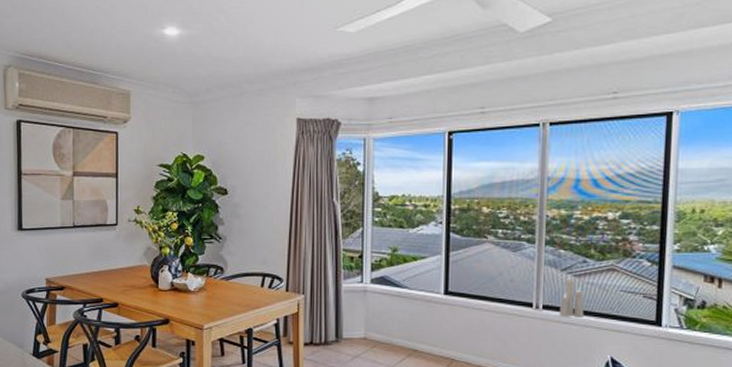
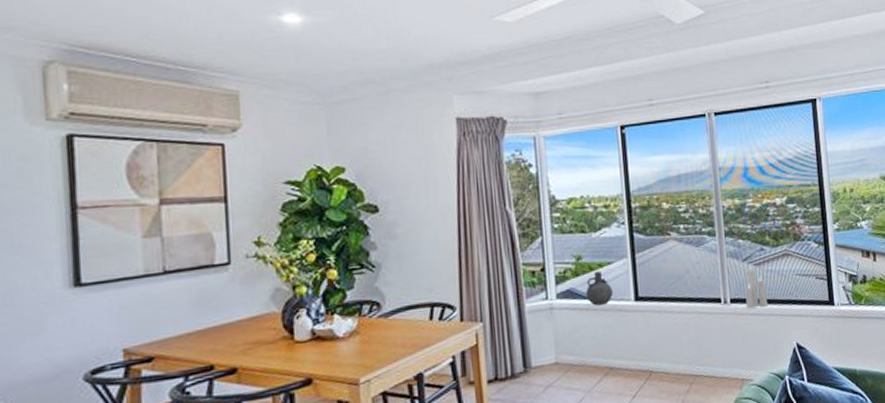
ceramic jug: none [398,264,424,294] -> present [585,271,613,306]

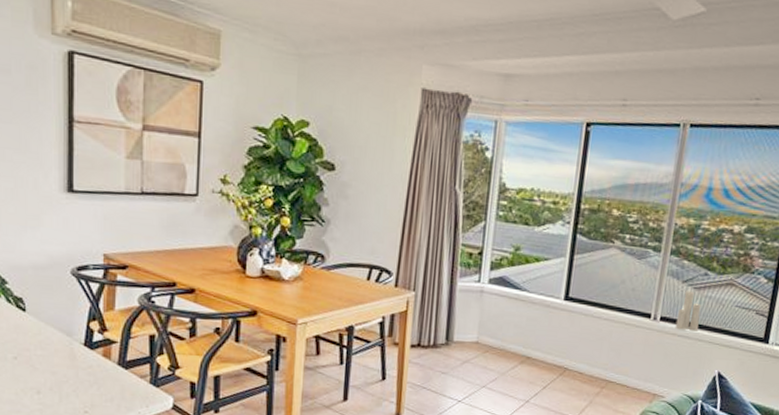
ceramic jug: present [585,271,613,306] -> none [517,265,545,298]

